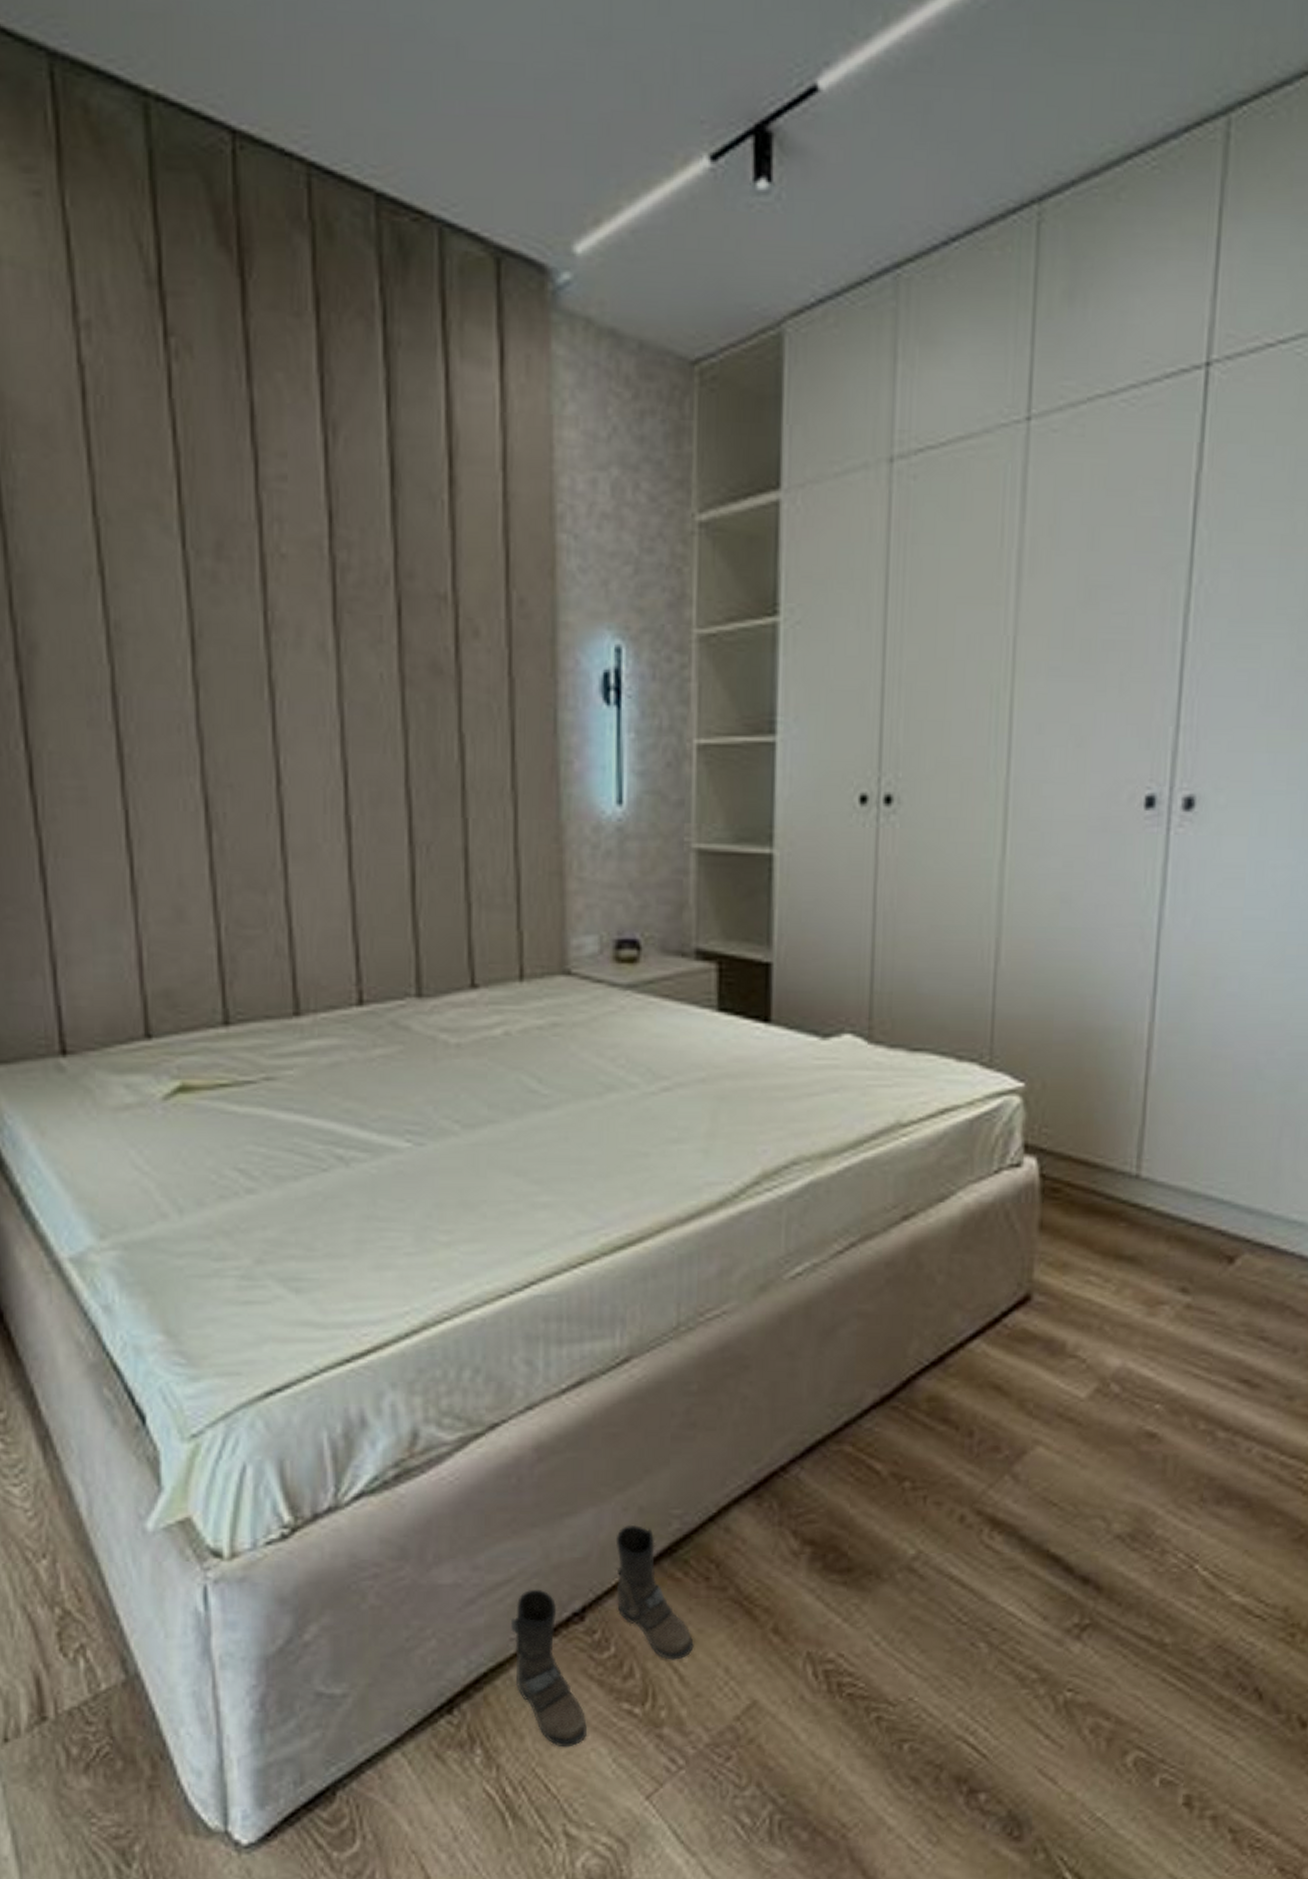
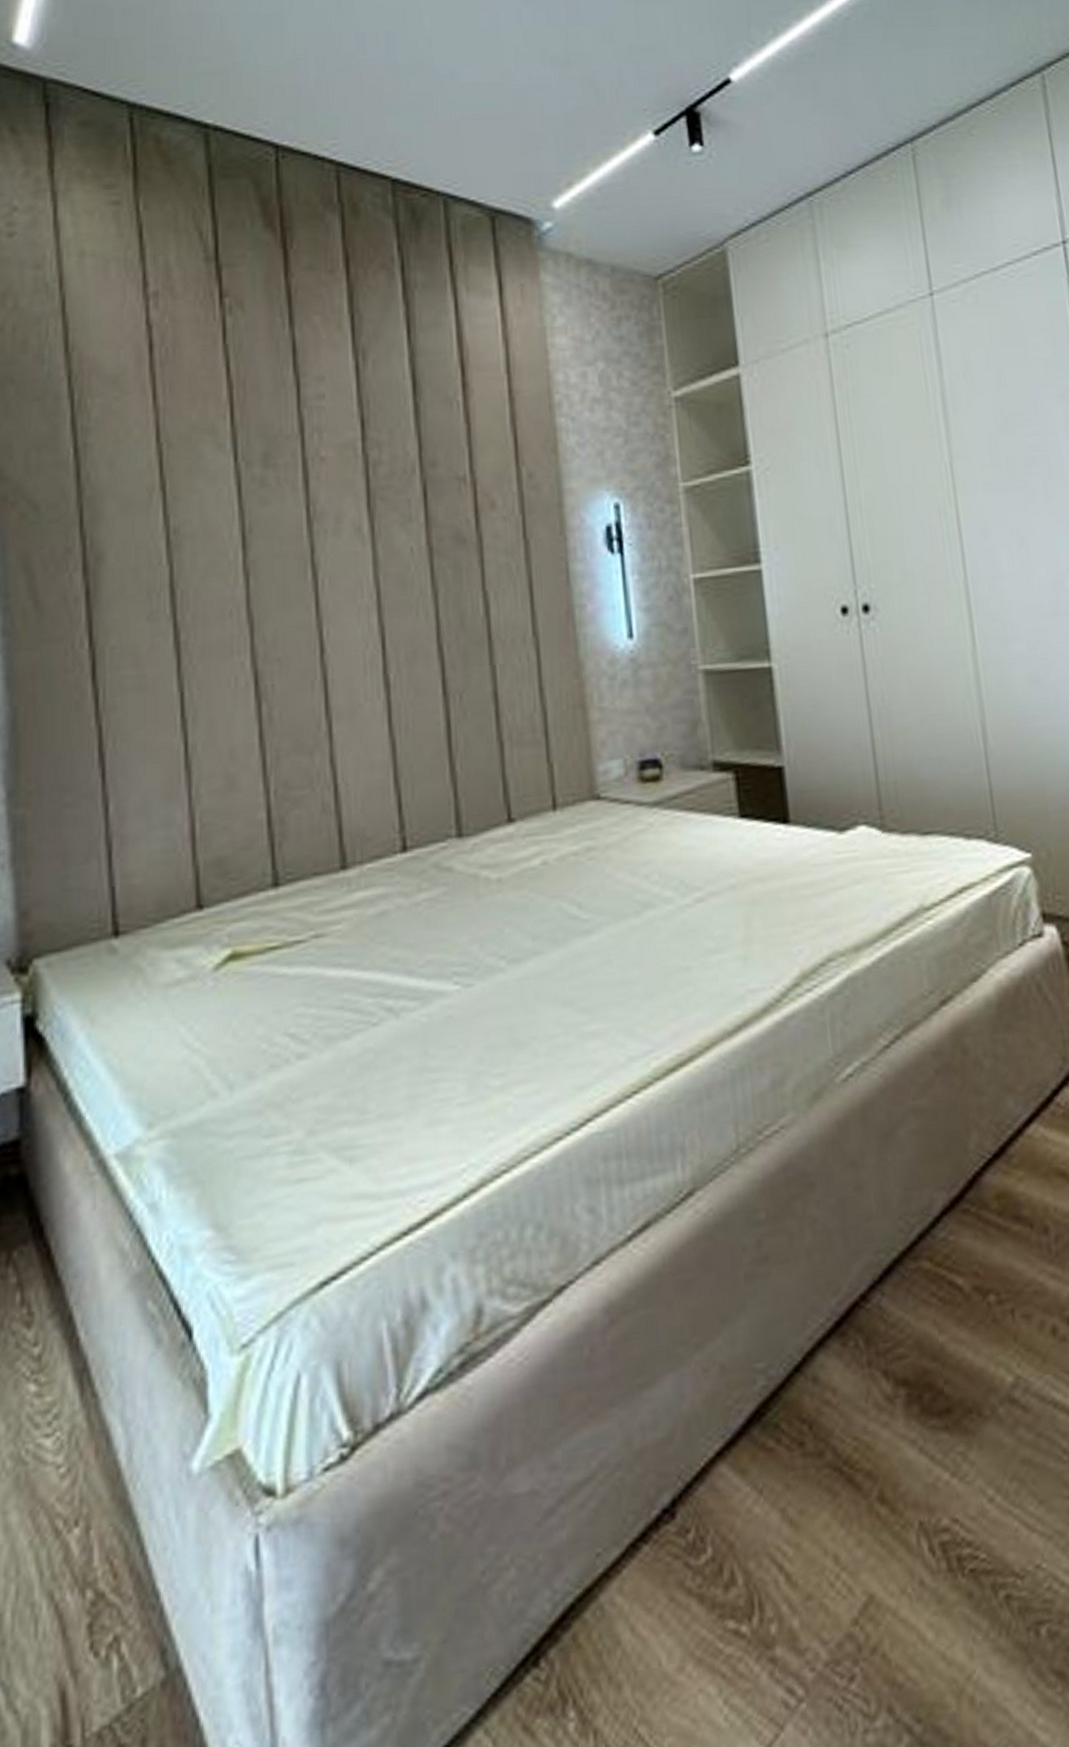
boots: present [510,1524,694,1748] -> none [594,1387,797,1693]

